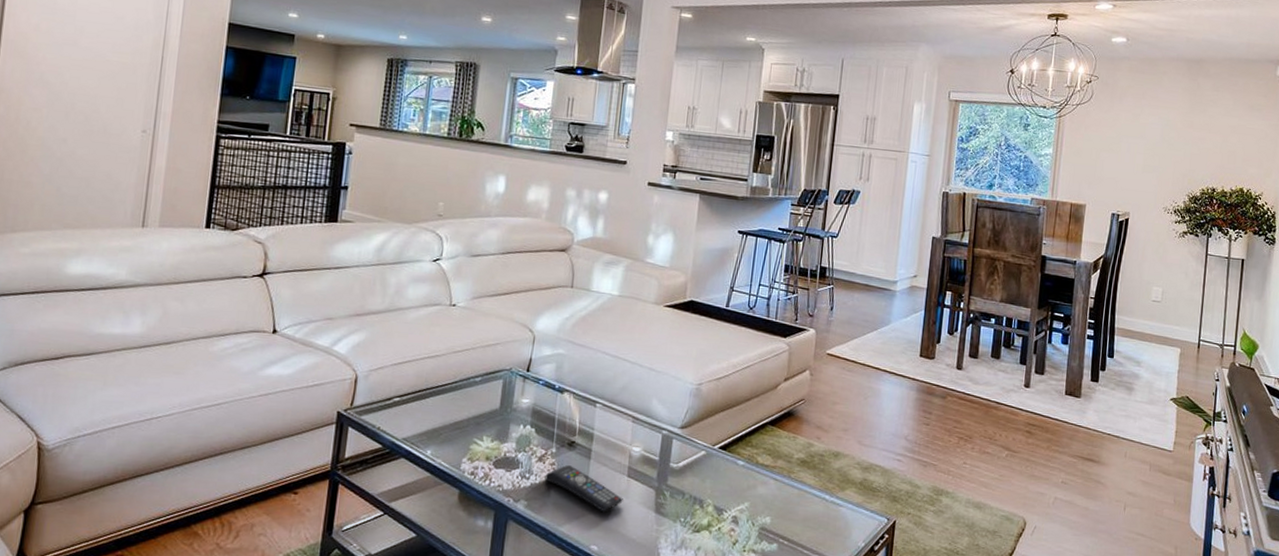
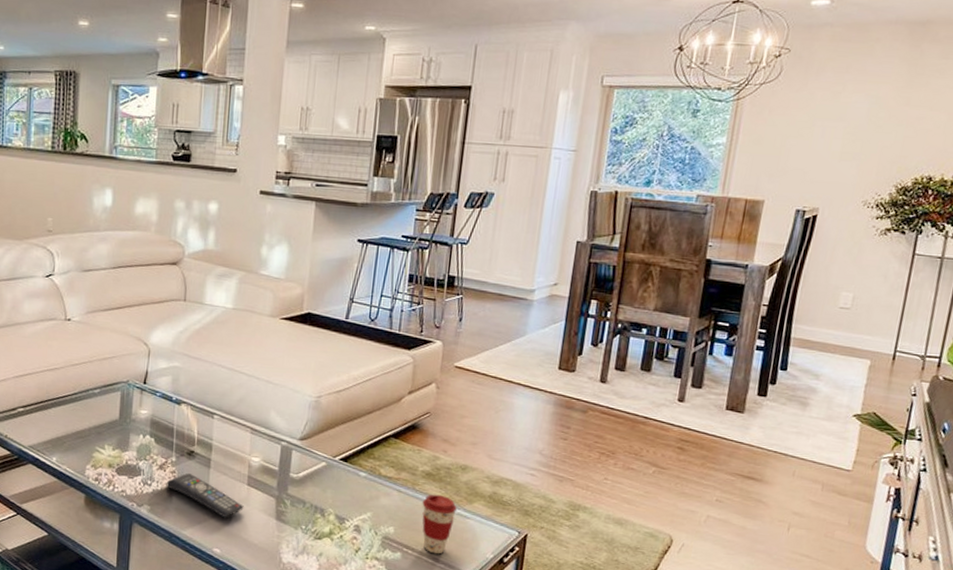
coffee cup: none [797,482,830,544] -> present [422,494,457,554]

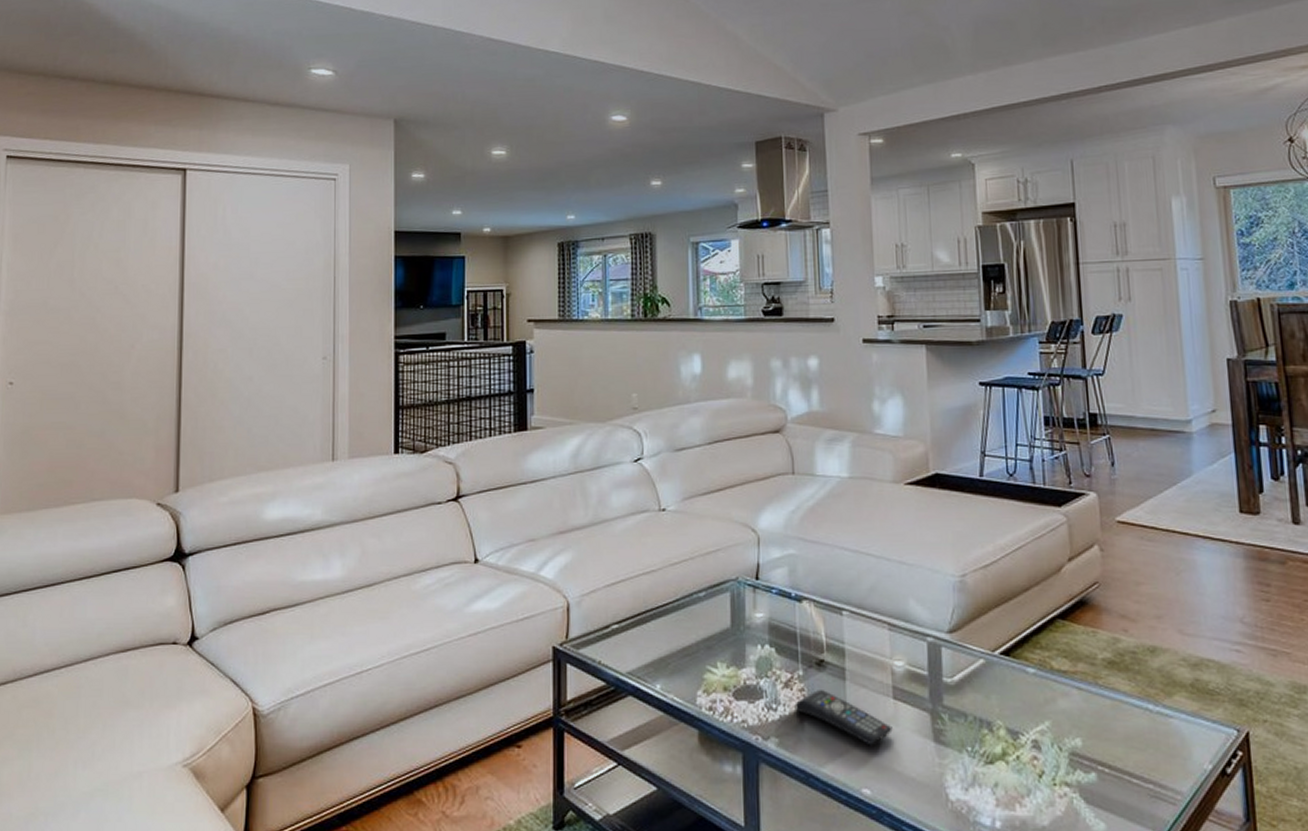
coffee cup: present [422,494,457,554] -> none [1110,688,1154,771]

